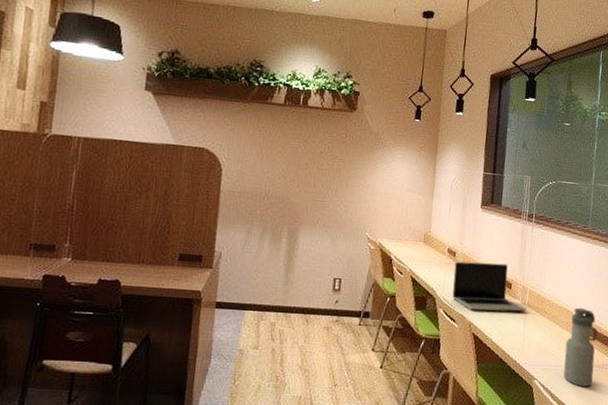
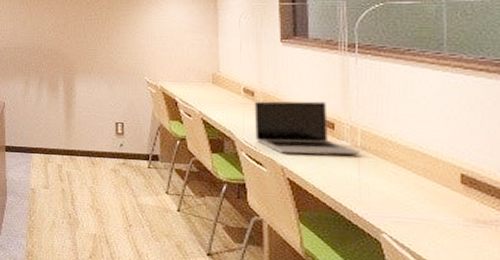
water bottle: present [563,307,598,387] -> none [425,150,477,246]

